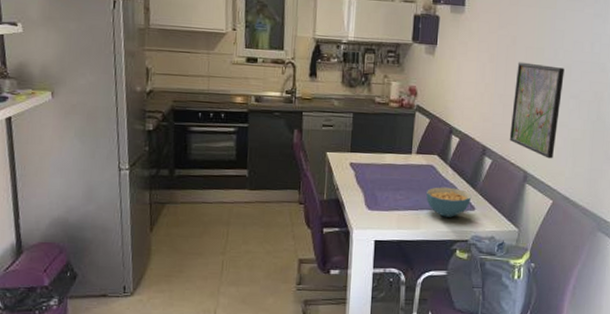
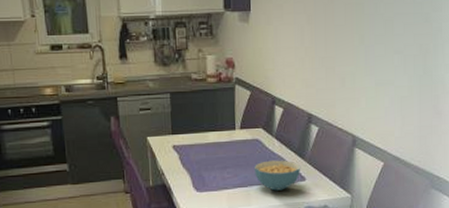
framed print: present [509,62,565,159] -> none [334,20,387,120]

